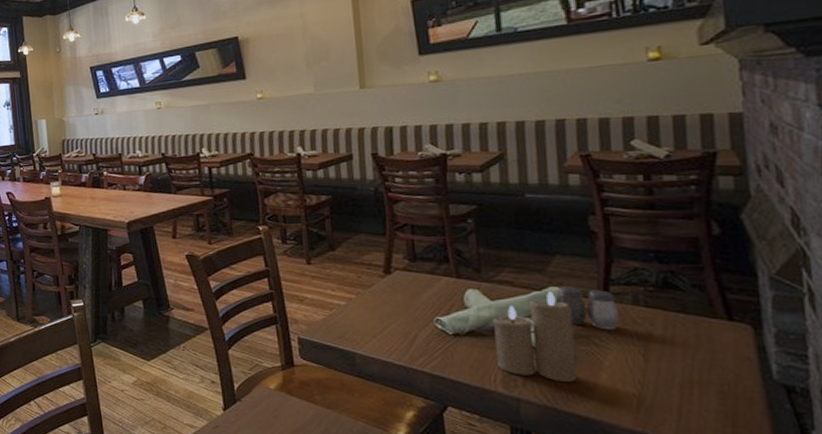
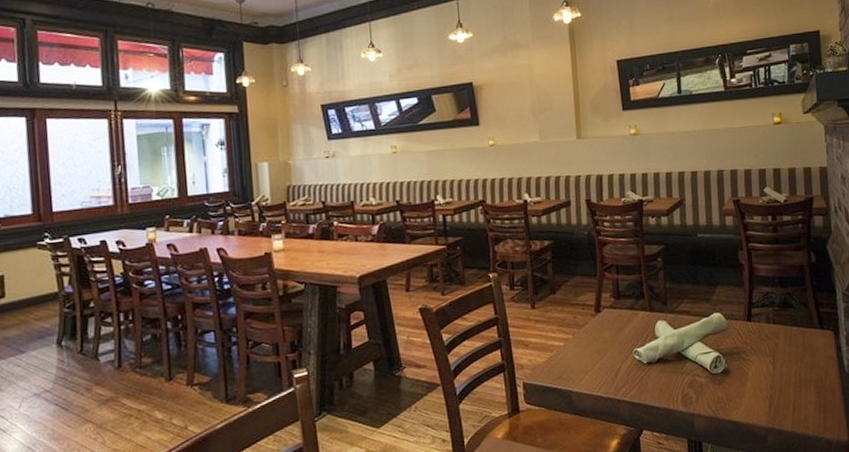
candle: present [492,291,577,383] -> none [675,317,732,395]
salt and pepper shaker: present [556,286,620,330] -> none [718,311,758,346]

